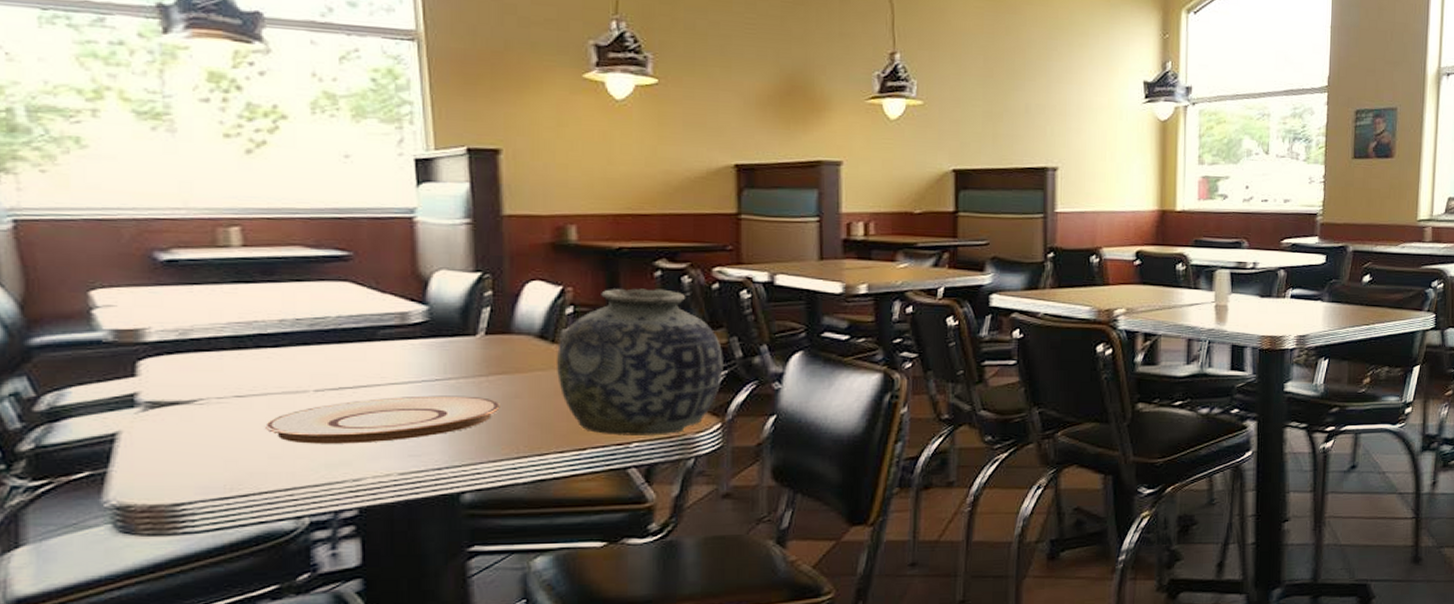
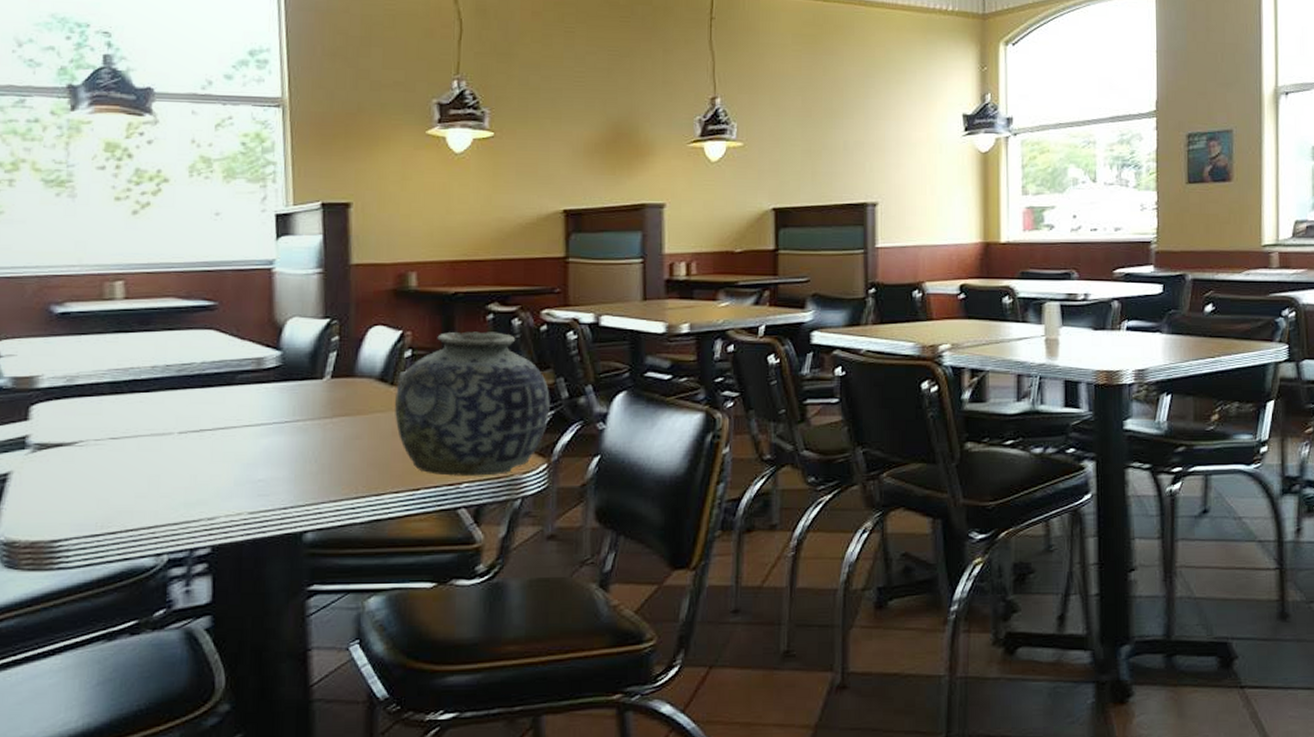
plate: present [264,395,500,444] -> none [133,437,342,484]

